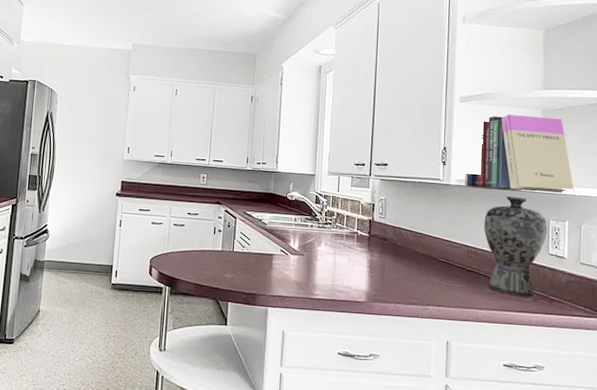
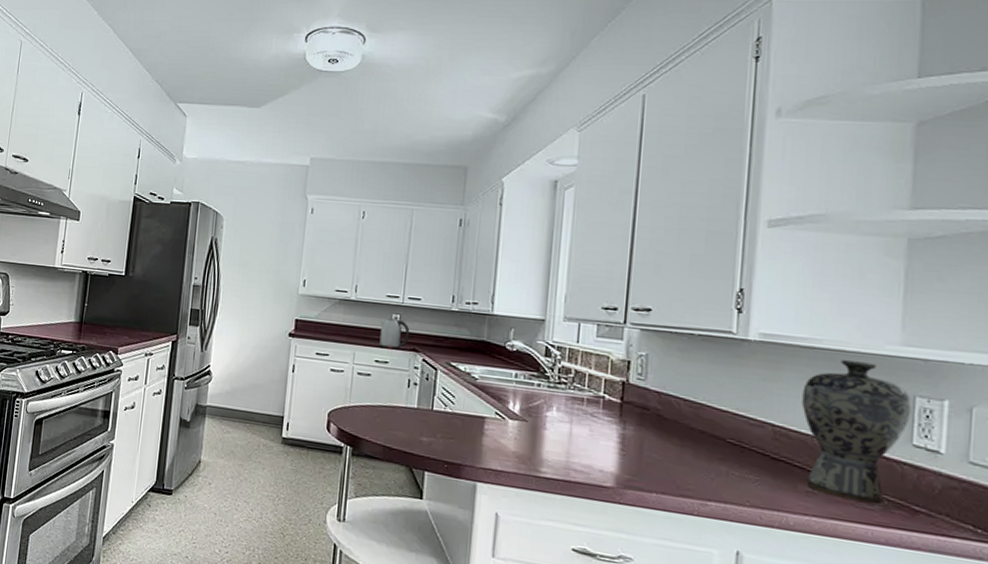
kettle: none [191,177,215,204] -> present [379,318,410,350]
books: present [465,114,574,194] -> none [772,245,962,361]

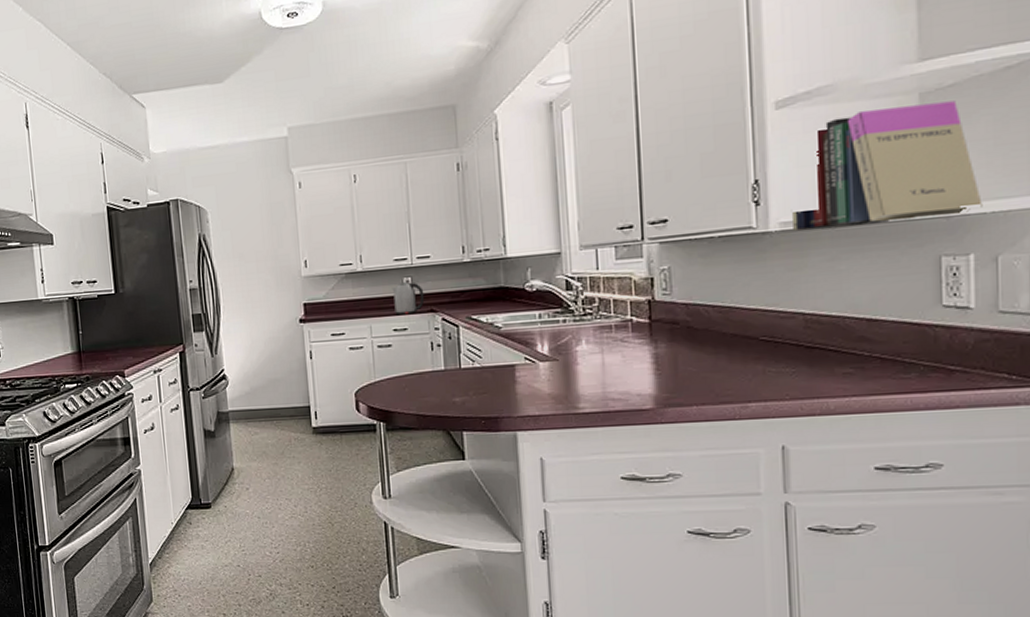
books: none [772,245,962,361] -> present [793,100,983,231]
vase: present [801,360,912,504] -> none [829,231,938,373]

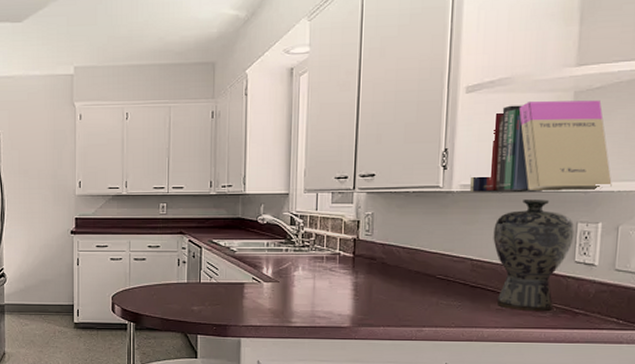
kettle: present [391,282,425,316] -> none [149,207,176,235]
vase: none [829,231,938,373] -> present [493,199,575,312]

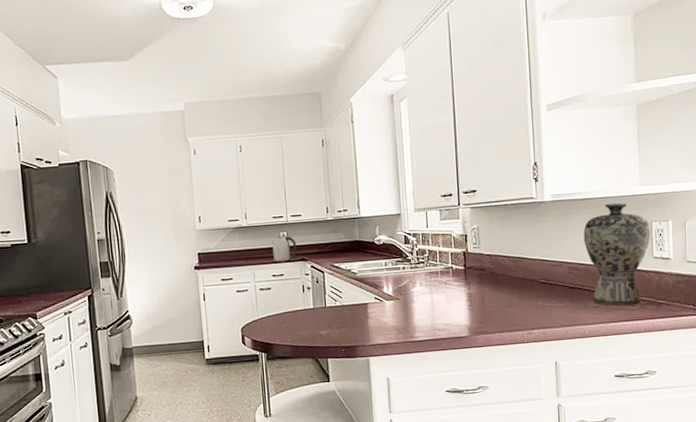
kettle: none [149,207,176,235] -> present [271,236,297,264]
books: present [470,100,612,193] -> none [559,111,676,201]

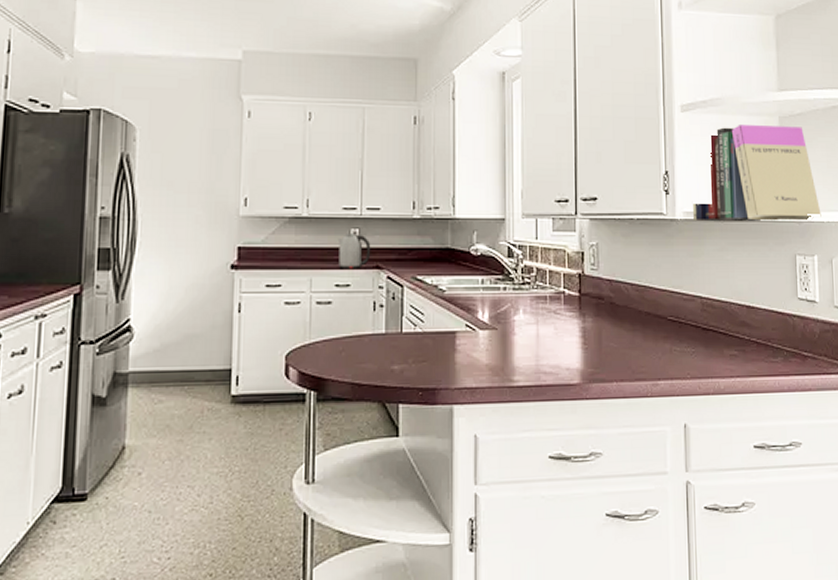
books: none [559,111,676,201] -> present [693,125,822,222]
vase: present [583,203,651,306] -> none [719,230,795,357]

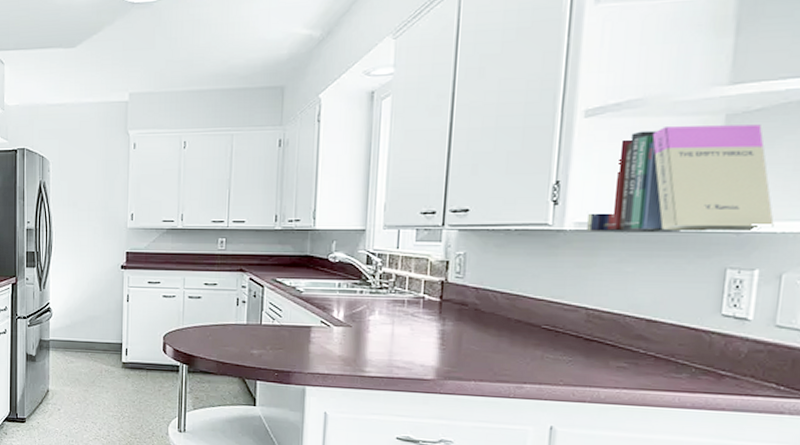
kettle: present [337,234,371,270] -> none [207,242,236,272]

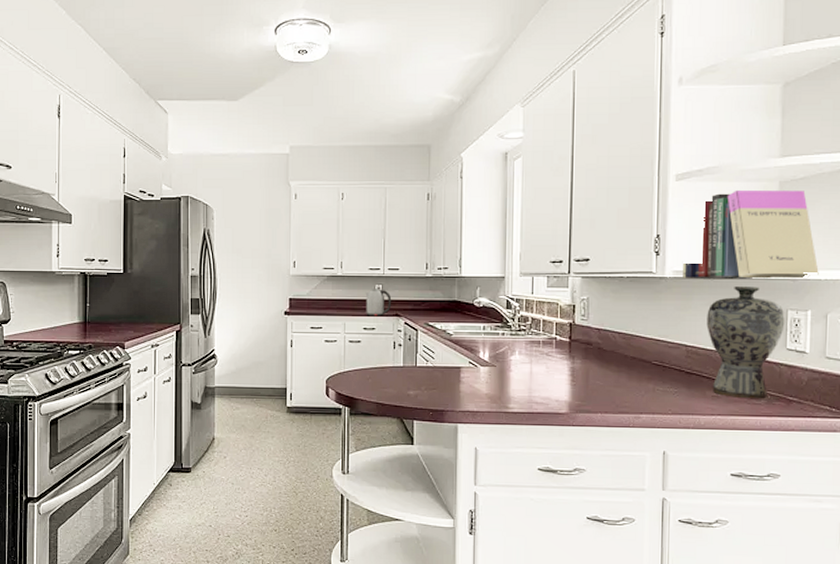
kettle: none [207,242,236,272] -> present [365,289,392,317]
vase: none [614,241,723,372] -> present [706,286,785,399]

